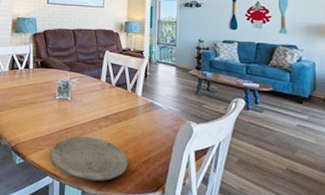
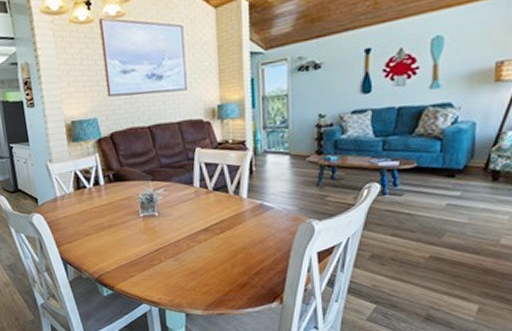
plate: present [51,136,128,182] -> none [143,254,237,302]

